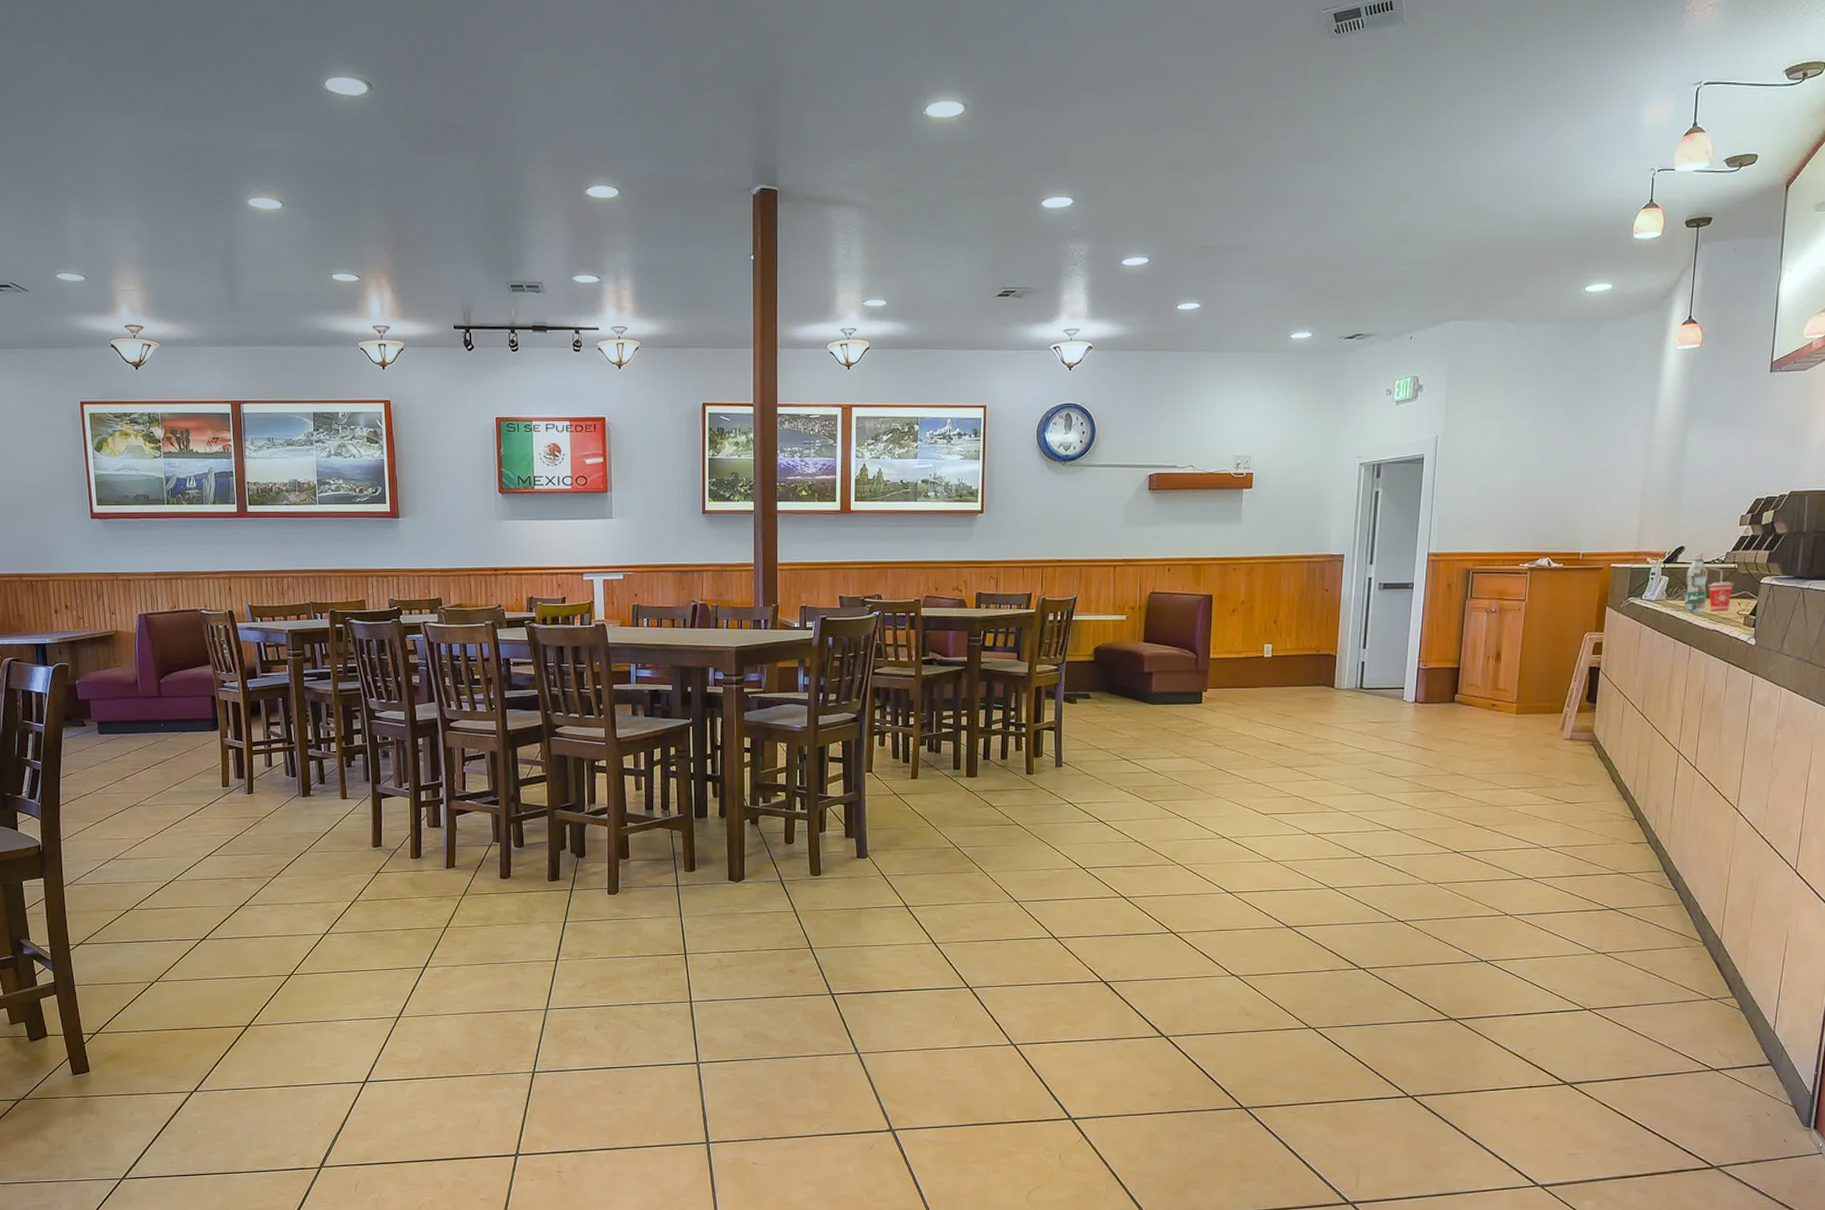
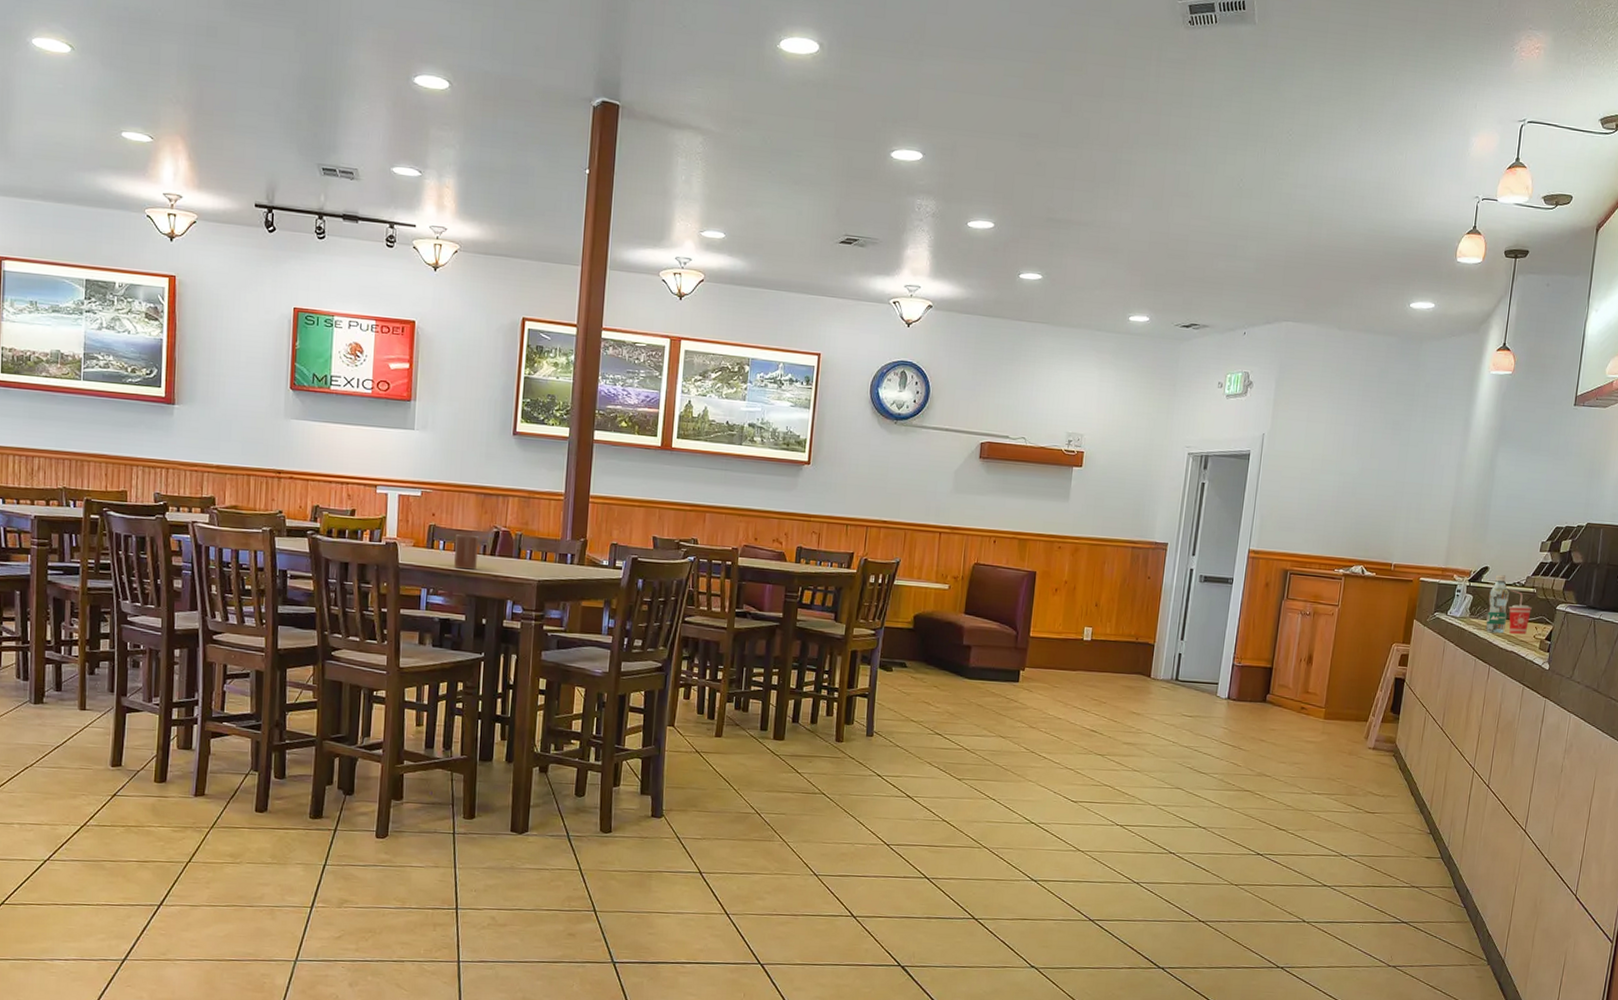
cup: none [658,611,680,643] -> present [454,534,480,570]

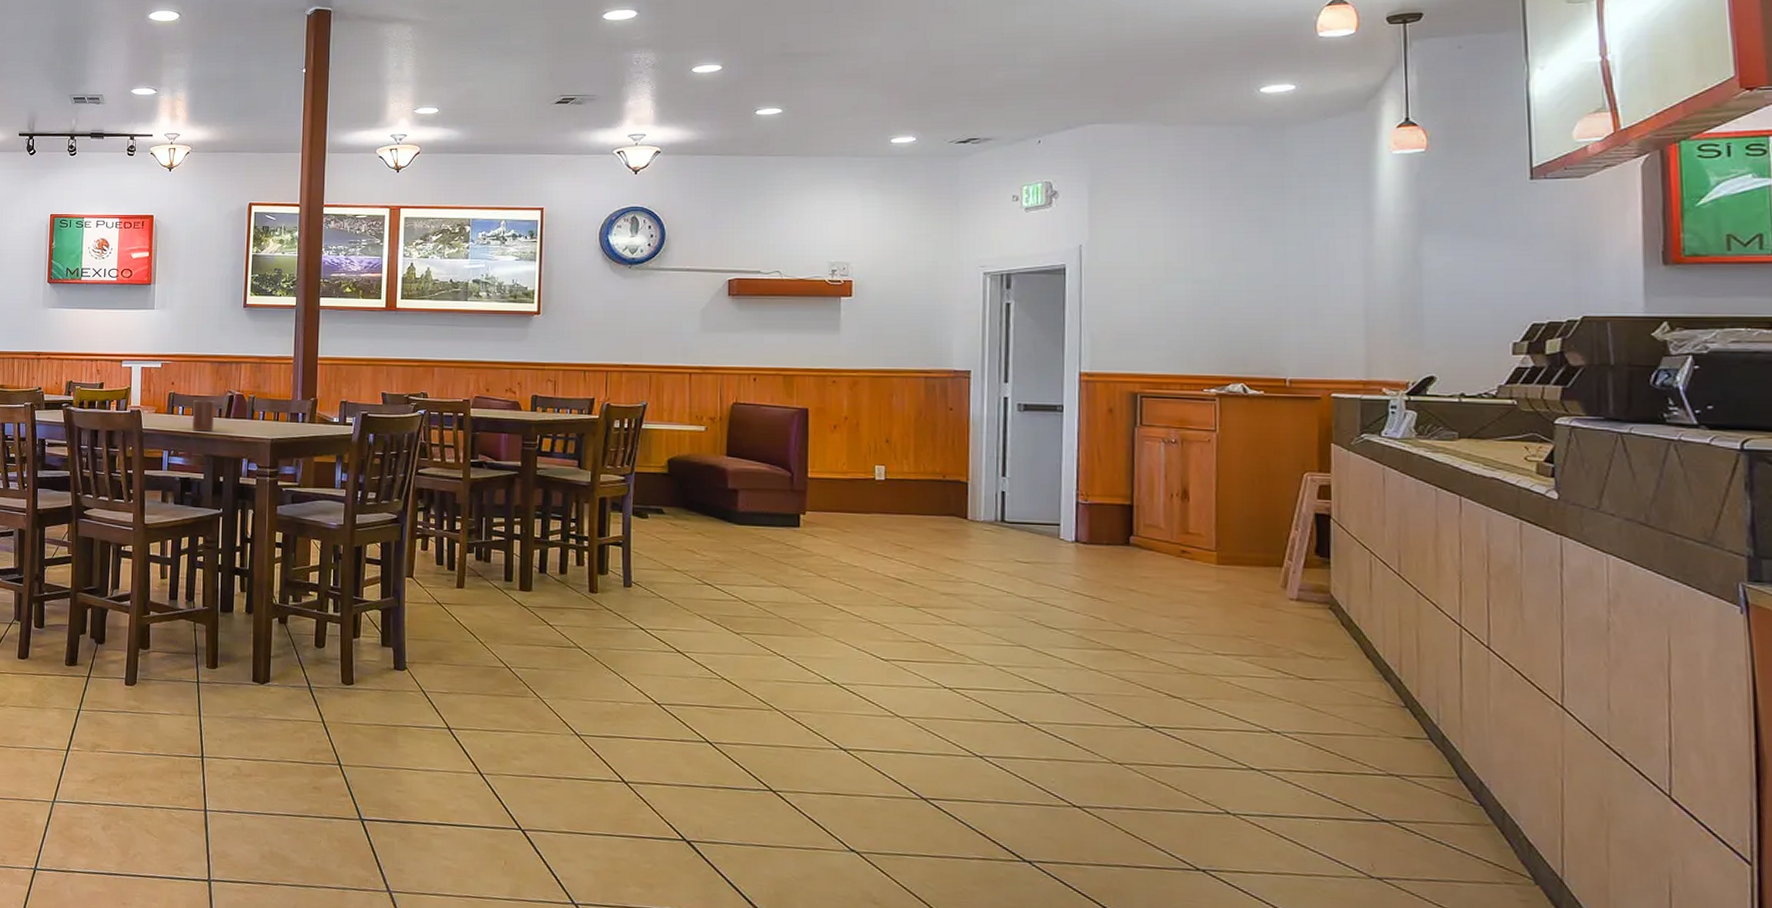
bottle: present [1485,574,1509,634] -> none [1442,385,1476,457]
beverage cup: present [1508,589,1533,635] -> none [1472,402,1516,457]

